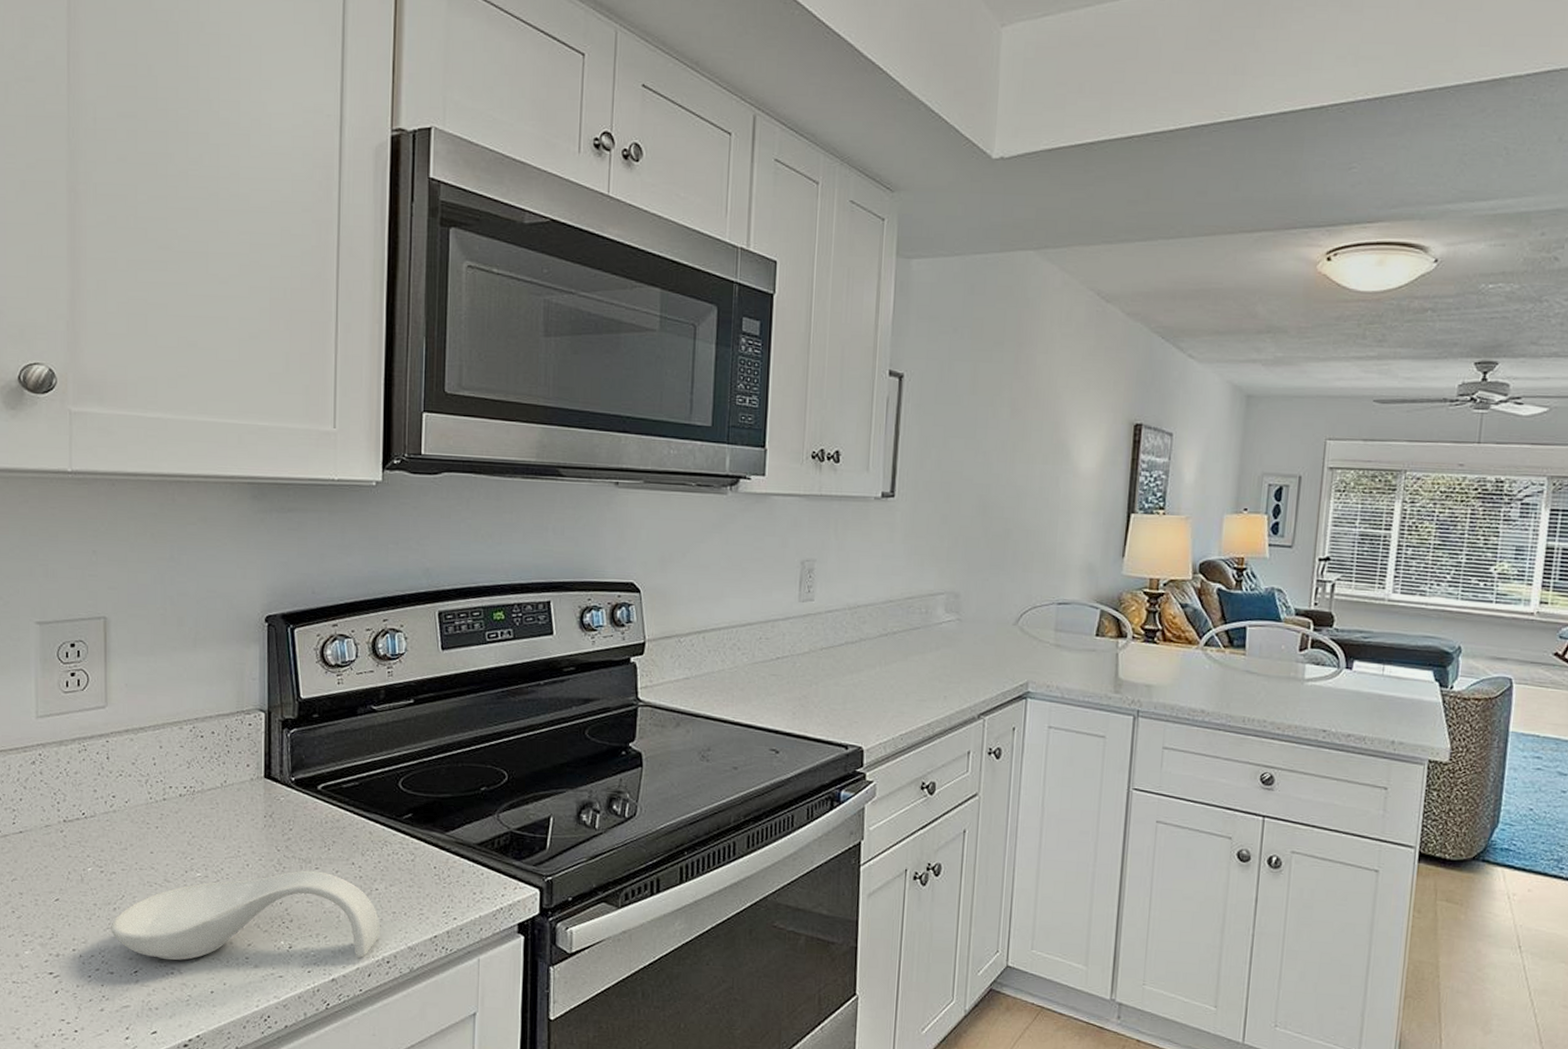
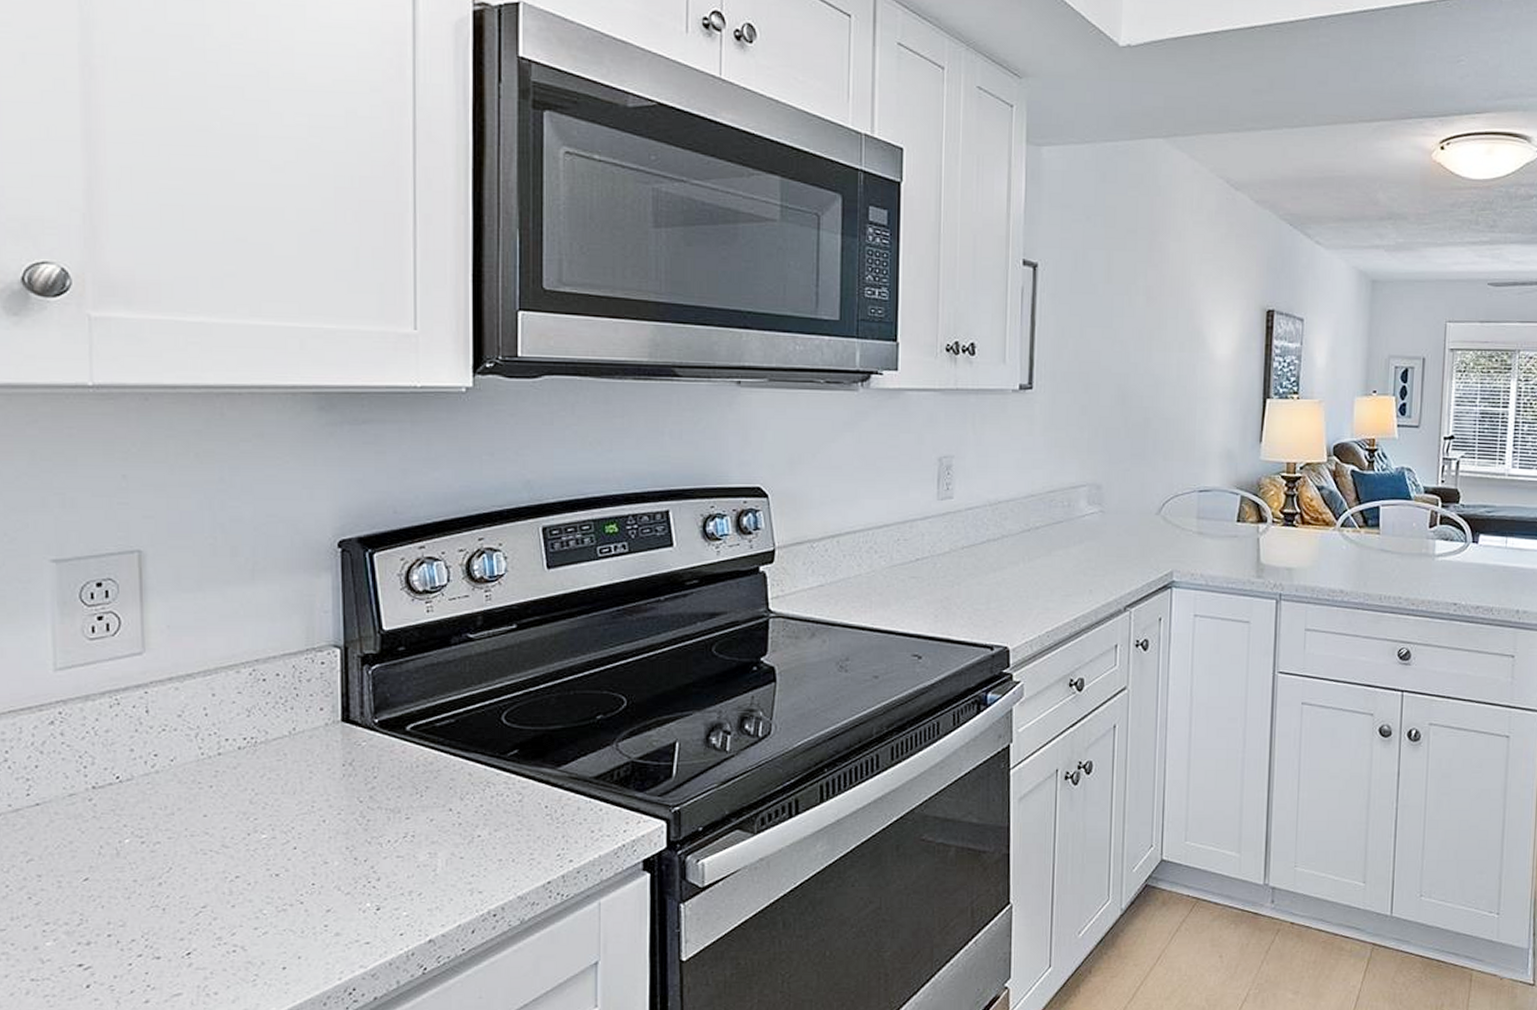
spoon rest: present [111,870,380,961] -> none [156,821,484,937]

